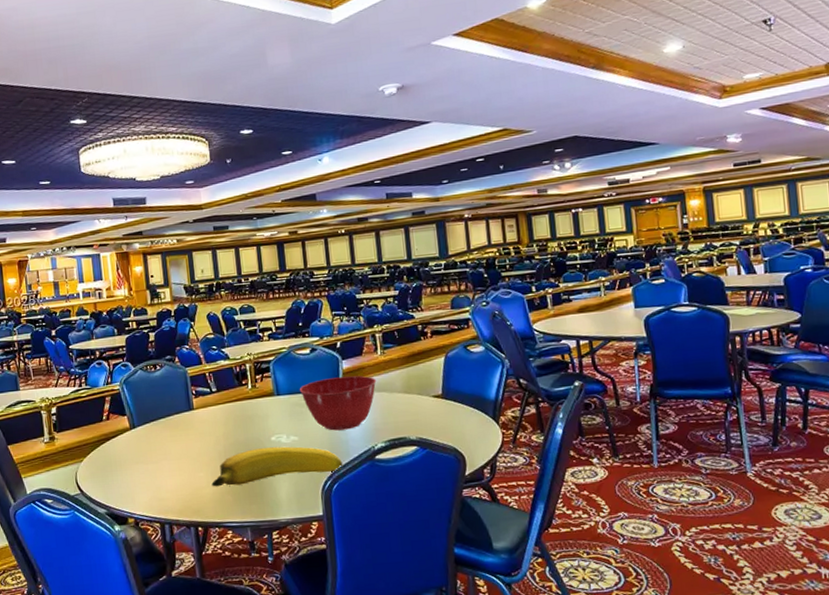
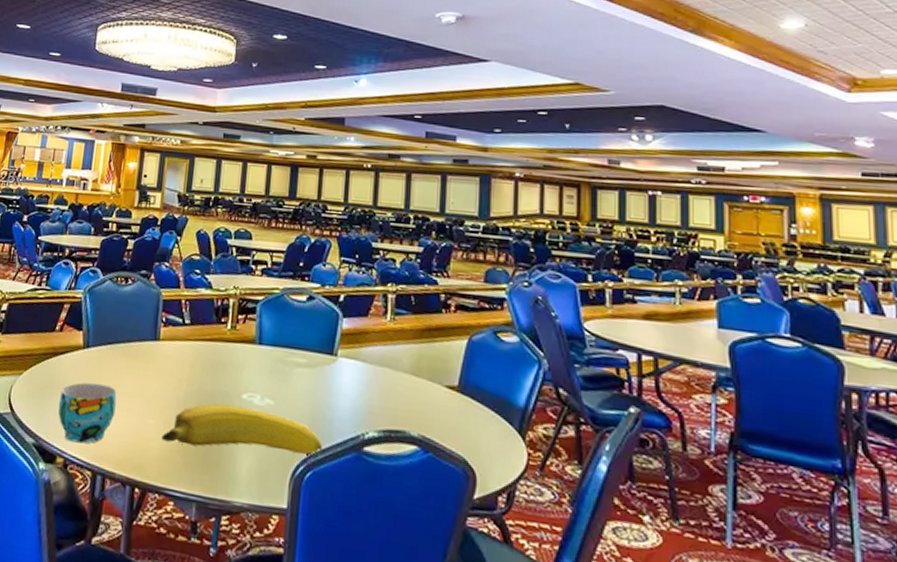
cup: none [119,454,169,505] -> present [58,382,117,444]
mixing bowl: present [299,375,377,431] -> none [285,336,380,406]

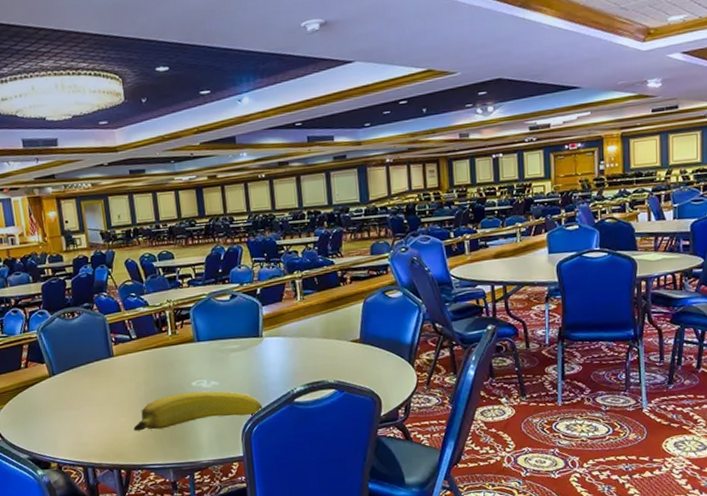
cup: present [58,382,117,444] -> none [40,400,91,450]

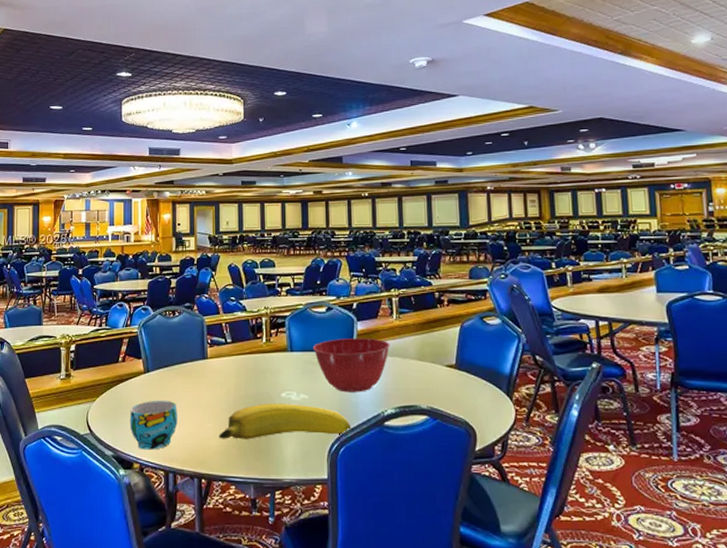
cup: none [40,400,91,450] -> present [129,400,178,450]
mixing bowl: none [219,321,296,376] -> present [312,338,390,392]

